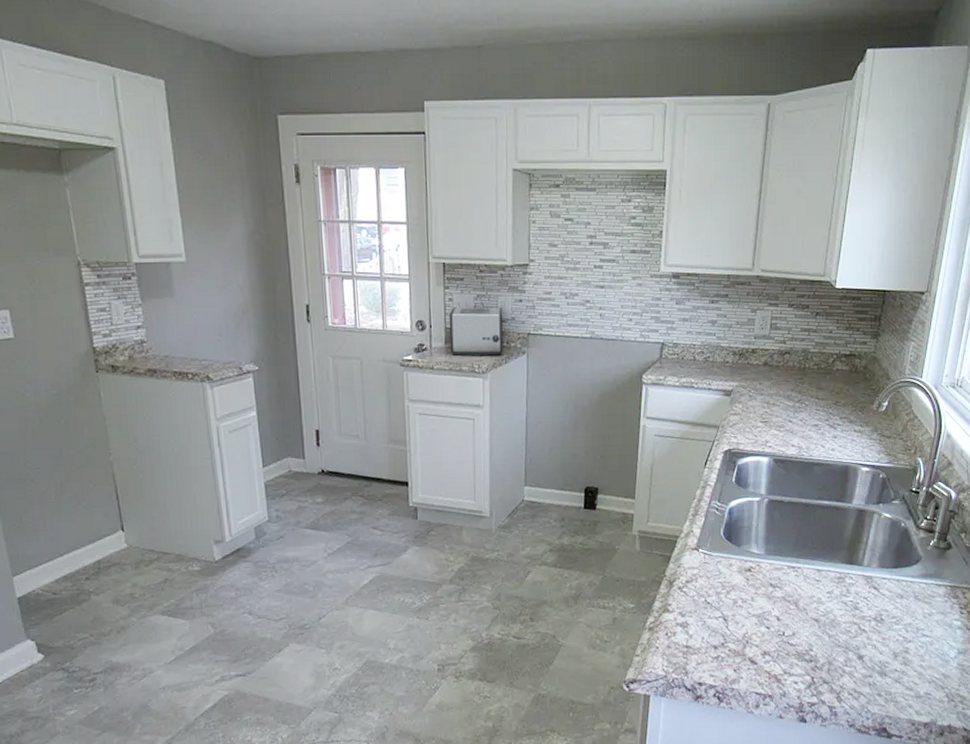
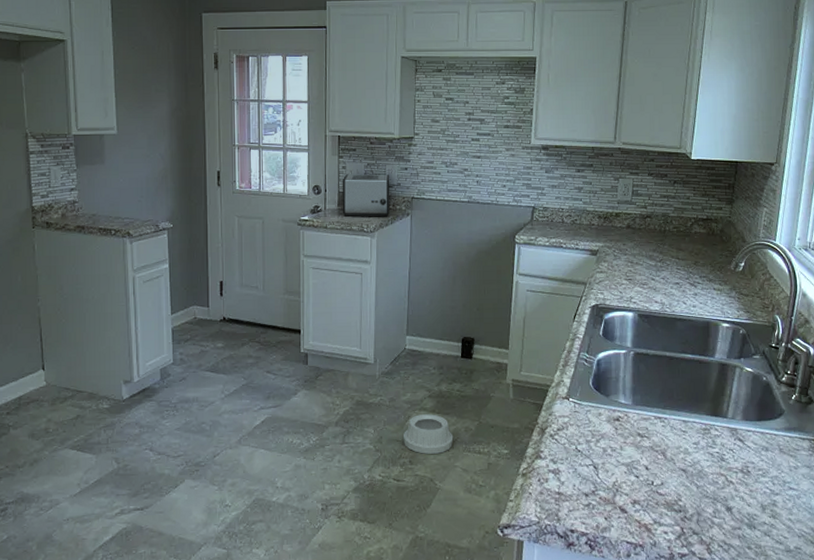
pet bowl: none [522,568,577,611] -> present [402,413,454,454]

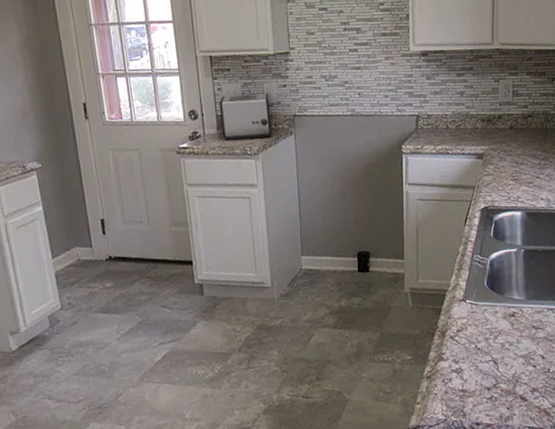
pet bowl: present [402,413,454,454] -> none [307,330,358,370]

